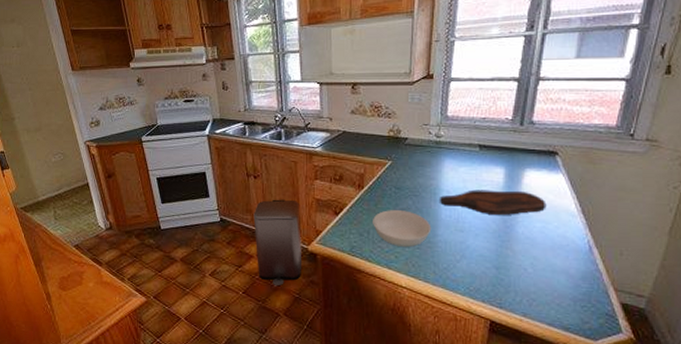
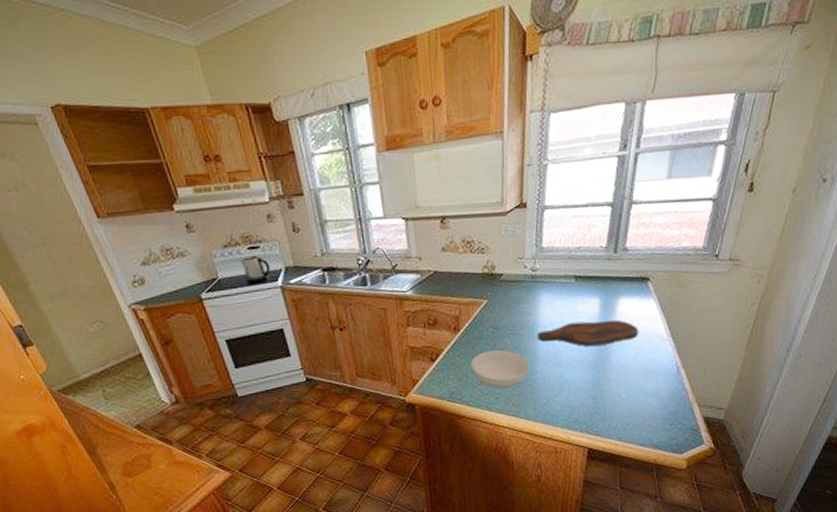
kettle: none [176,107,200,133] -> present [240,255,270,286]
pedal bin: present [253,199,301,285] -> none [343,350,400,441]

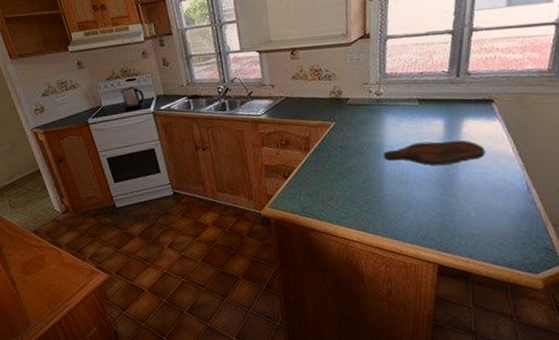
bowl: present [471,350,530,388] -> none [321,168,378,204]

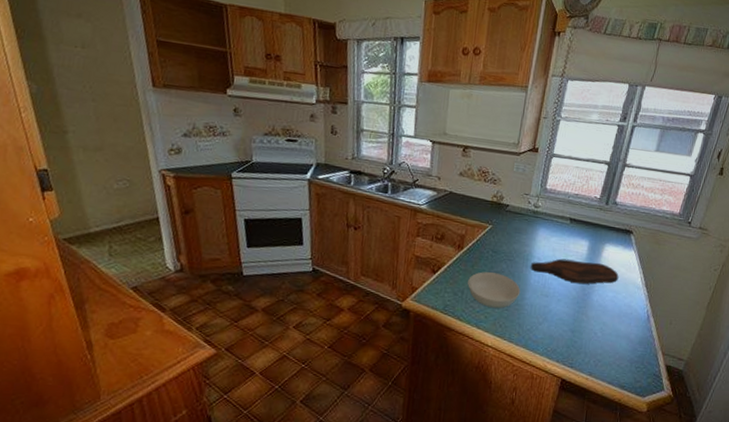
kettle: present [119,86,144,112] -> none [276,146,303,175]
bowl: none [321,168,378,204] -> present [467,272,521,309]

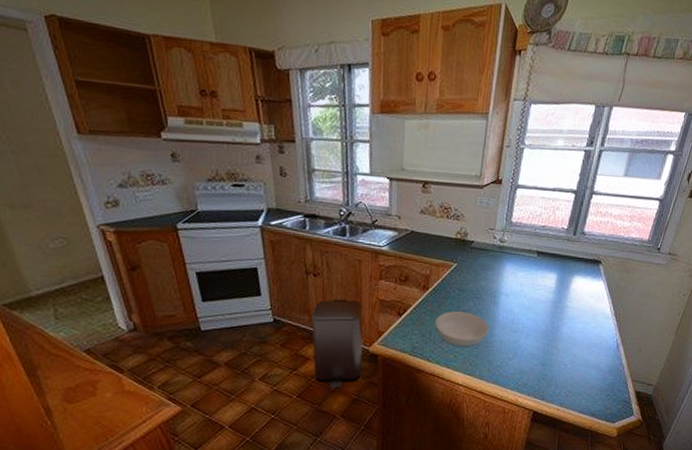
pedal bin: none [347,252,398,341] -> present [311,299,363,388]
cutting board: present [530,258,619,284] -> none [498,293,588,317]

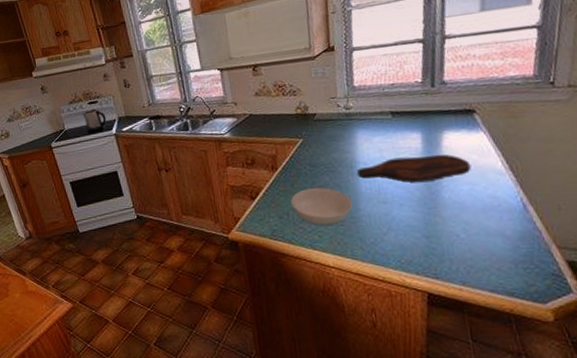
kettle: none [222,192,252,223] -> present [82,108,106,135]
pedal bin: present [311,299,363,388] -> none [169,189,225,278]
cutting board: none [498,293,588,317] -> present [356,154,471,182]

